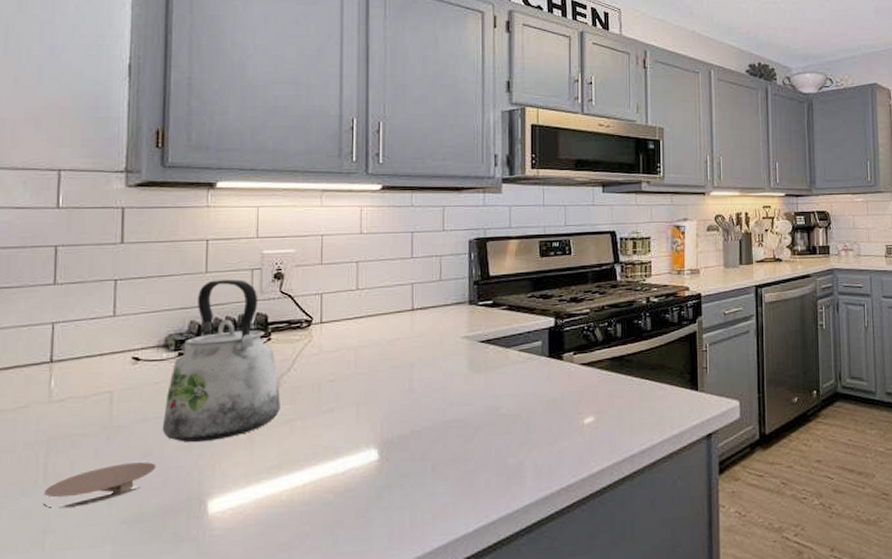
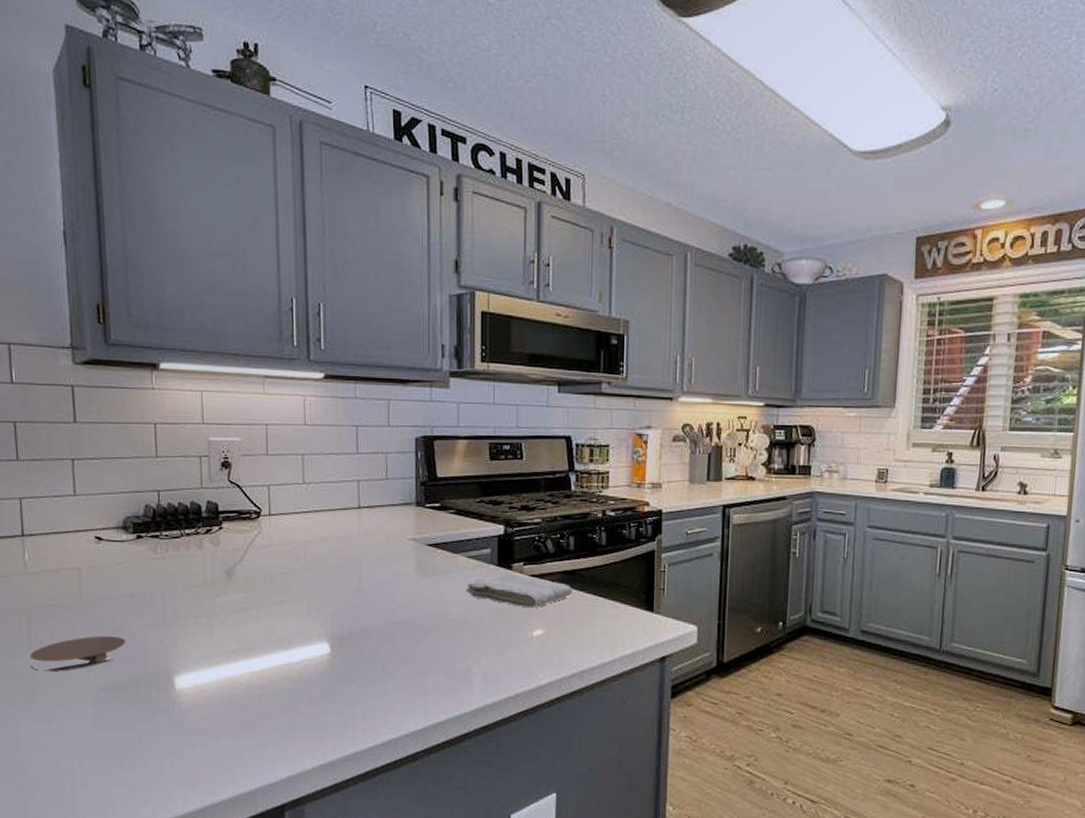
kettle: present [162,279,280,443] -> none [128,465,235,623]
washcloth: none [517,363,621,397] -> present [465,573,572,609]

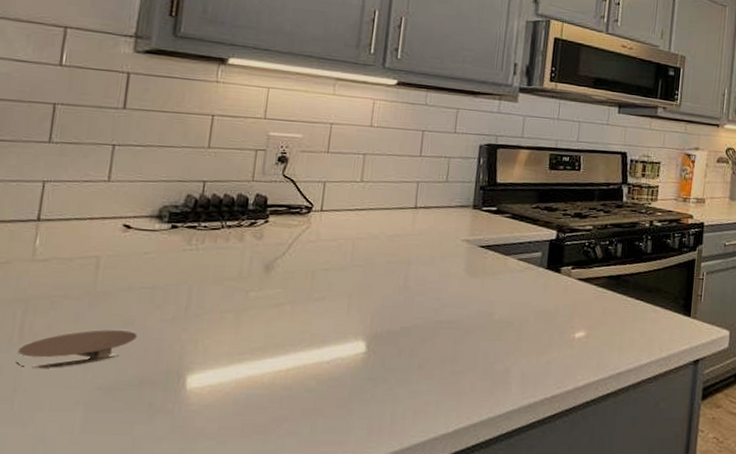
washcloth: present [465,573,572,609] -> none [513,276,616,311]

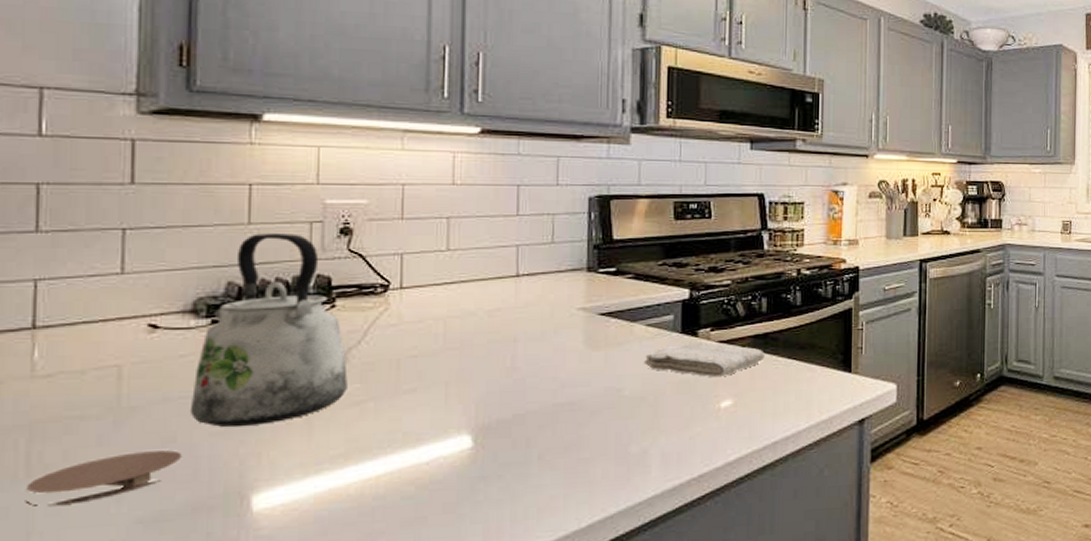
kettle: none [147,156,273,317] -> present [189,234,348,428]
washcloth: none [513,276,616,311] -> present [643,340,765,378]

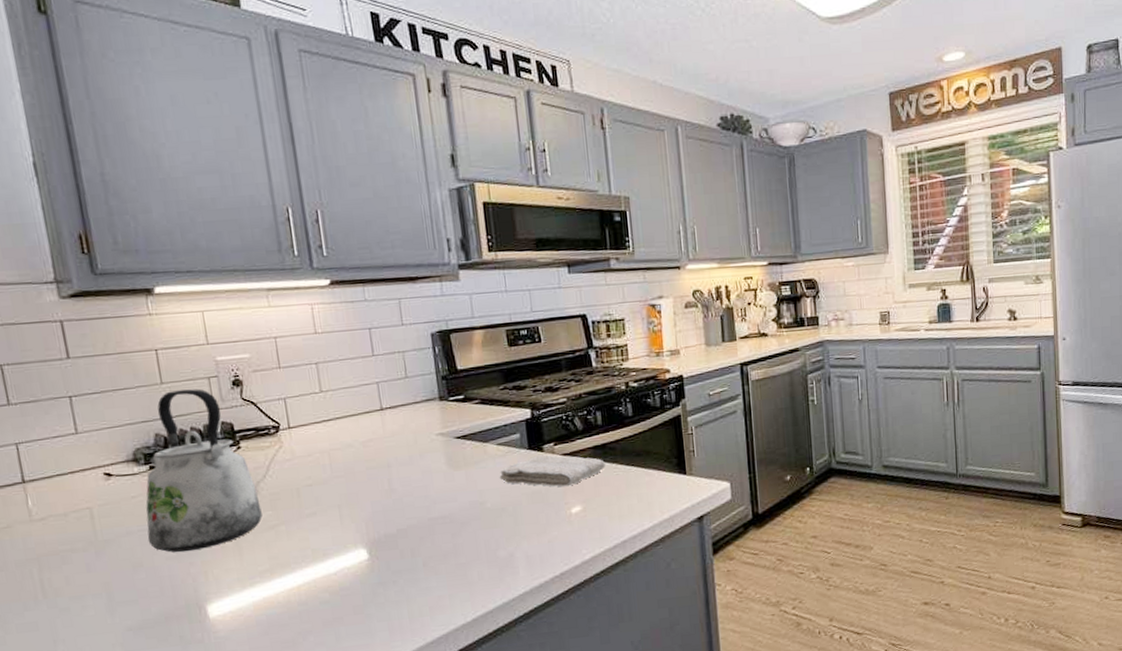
coaster: present [27,450,182,506] -> none [46,572,150,620]

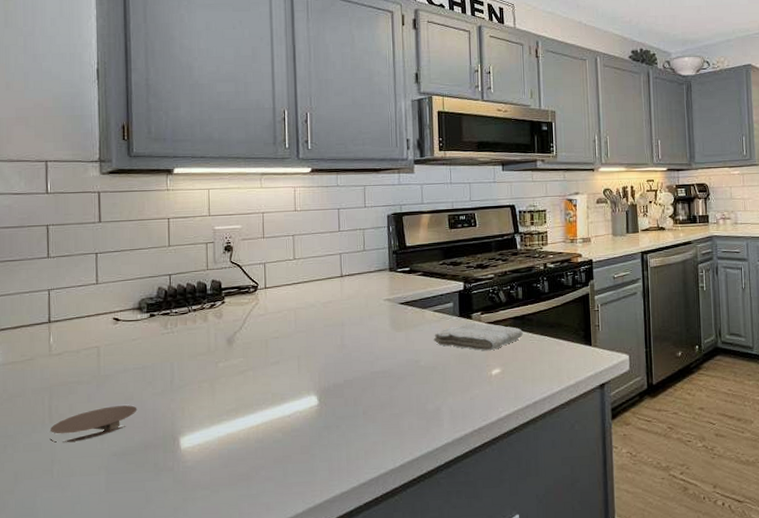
coaster: none [46,572,150,620] -> present [50,405,137,443]
kettle: present [145,389,263,552] -> none [140,252,235,390]

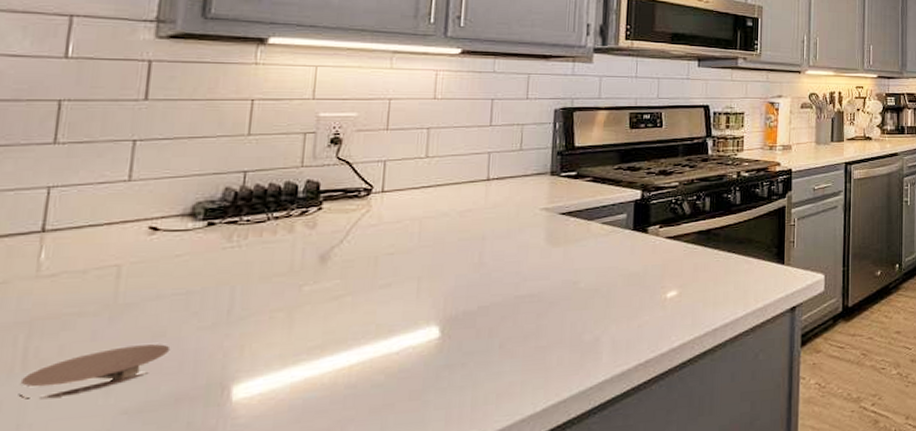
washcloth: present [433,322,523,351] -> none [598,236,707,270]

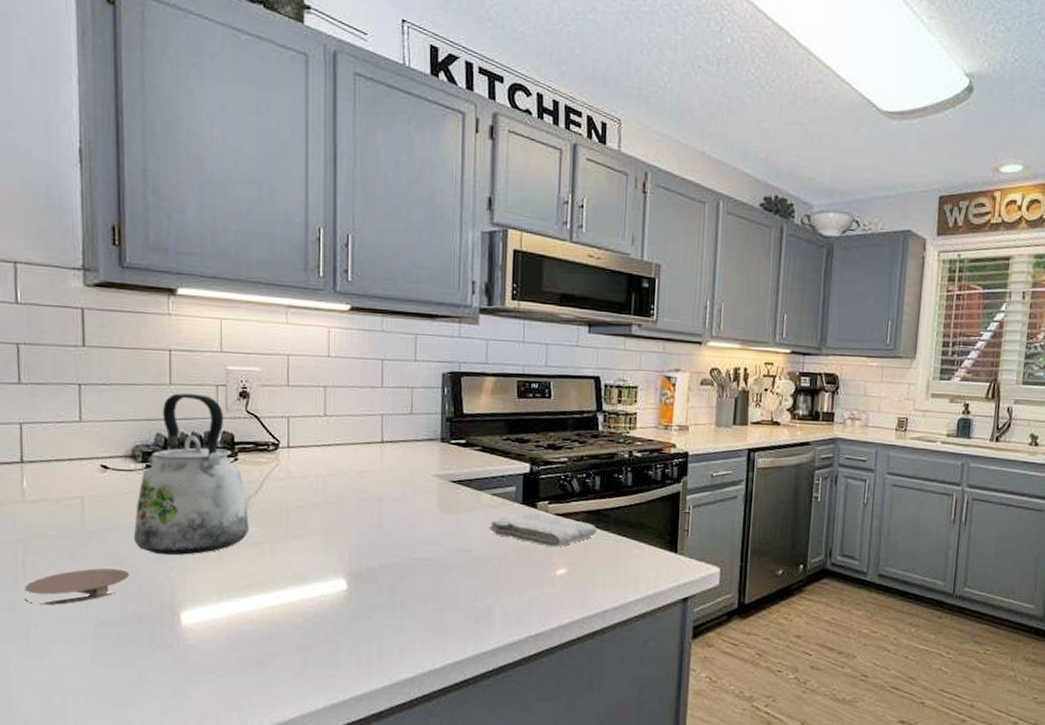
kettle: none [180,143,329,322] -> present [133,393,249,555]
washcloth: none [598,236,707,270] -> present [489,511,597,548]

